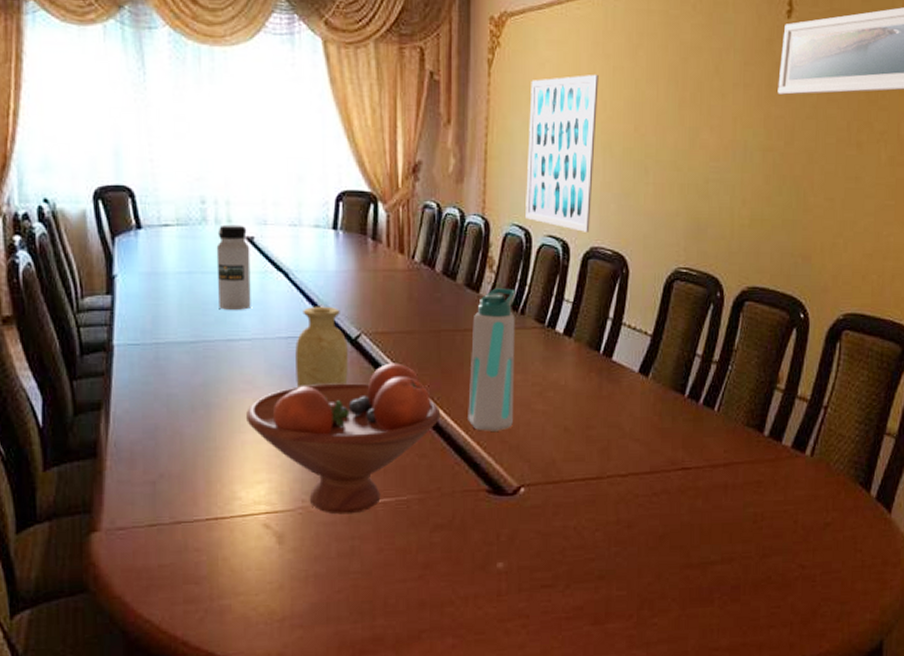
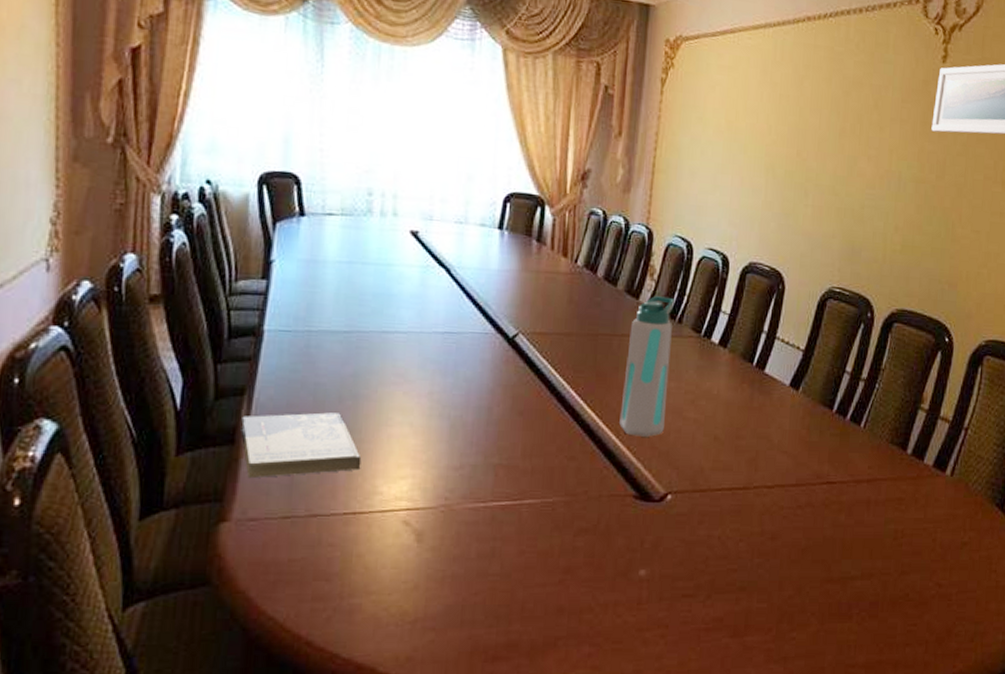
book: none [101,422,219,490] -> present [241,412,362,479]
water bottle: present [216,224,251,310] -> none [376,217,414,303]
fruit bowl: present [246,363,441,515] -> none [395,363,593,514]
vase: present [295,306,348,388] -> none [449,303,505,384]
wall art: present [526,74,599,232] -> none [688,100,766,248]

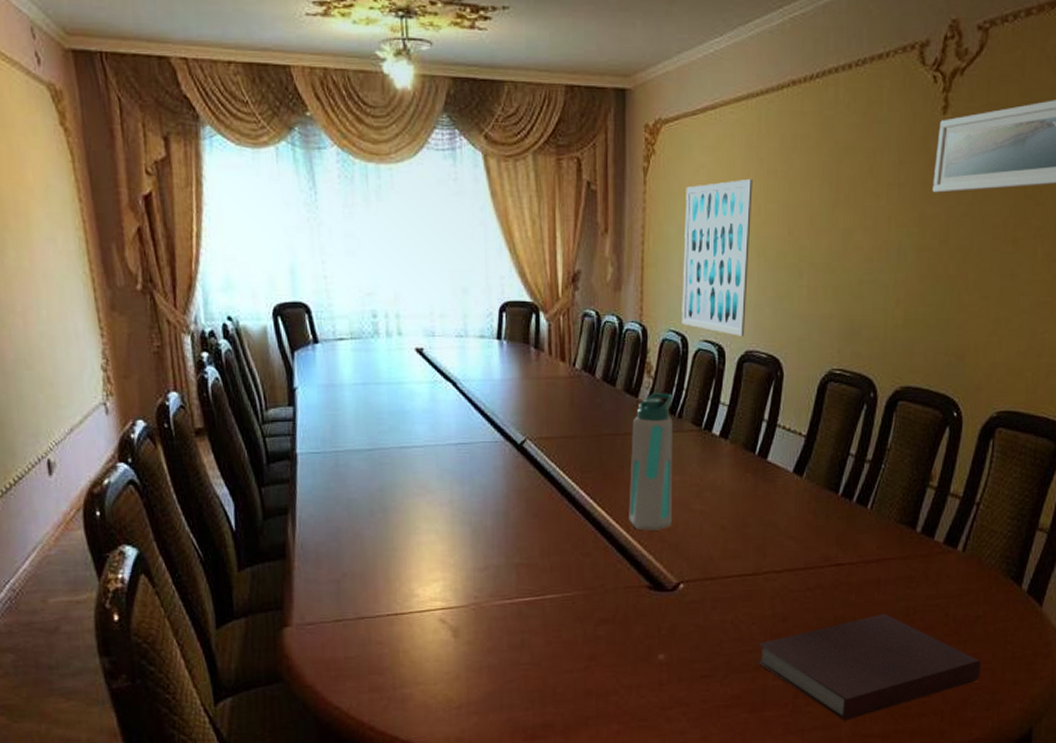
book: present [241,412,362,479] -> none [289,525,397,588]
wall art: none [688,100,766,248] -> present [682,178,753,336]
notebook: none [743,536,966,649] -> present [758,613,981,721]

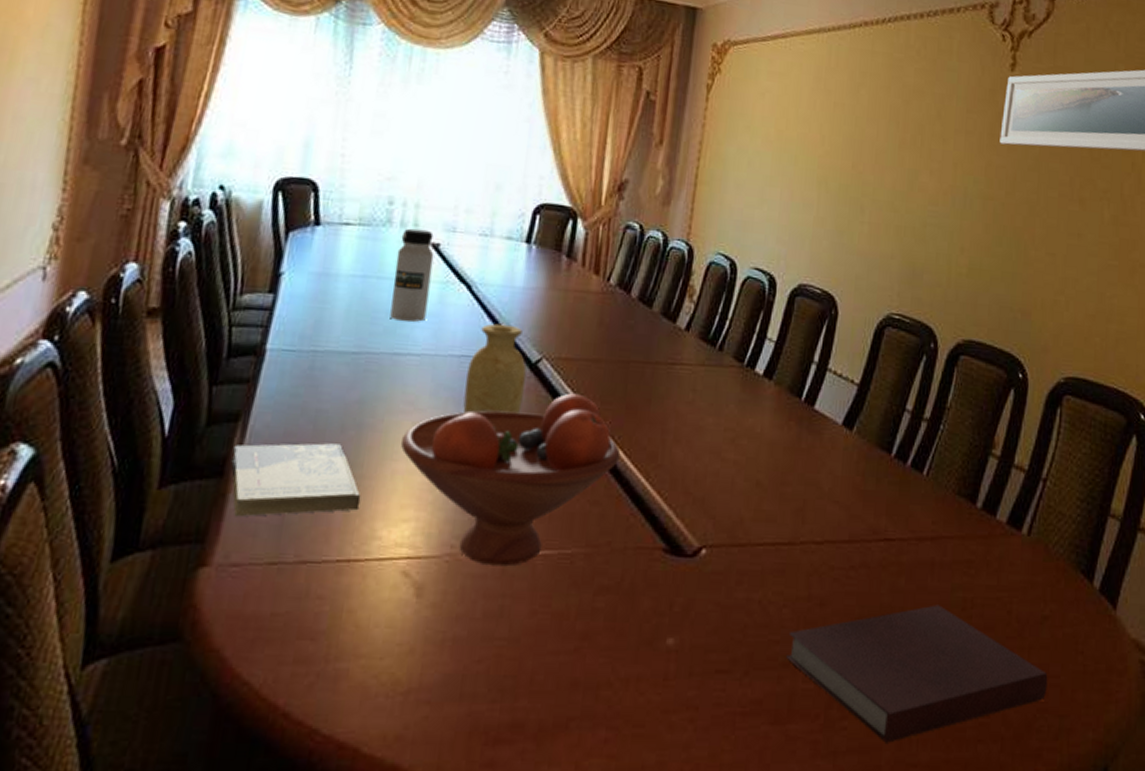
book: none [289,525,397,588] -> present [231,443,361,517]
water bottle: none [388,337,422,419] -> present [390,228,434,322]
fruit bowl: none [421,466,603,610] -> present [401,393,621,567]
vase: none [465,413,515,491] -> present [463,323,527,414]
water bottle: present [629,393,674,531] -> none [650,320,716,480]
wall art: present [682,178,753,336] -> none [732,108,819,268]

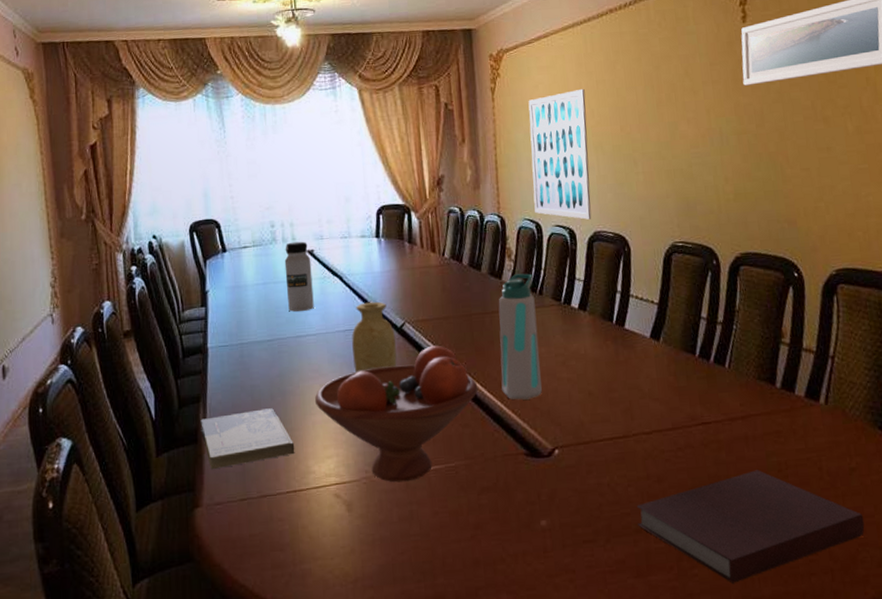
water bottle: none [650,320,716,480] -> present [498,273,542,400]
wall art: none [732,108,819,268] -> present [528,88,592,220]

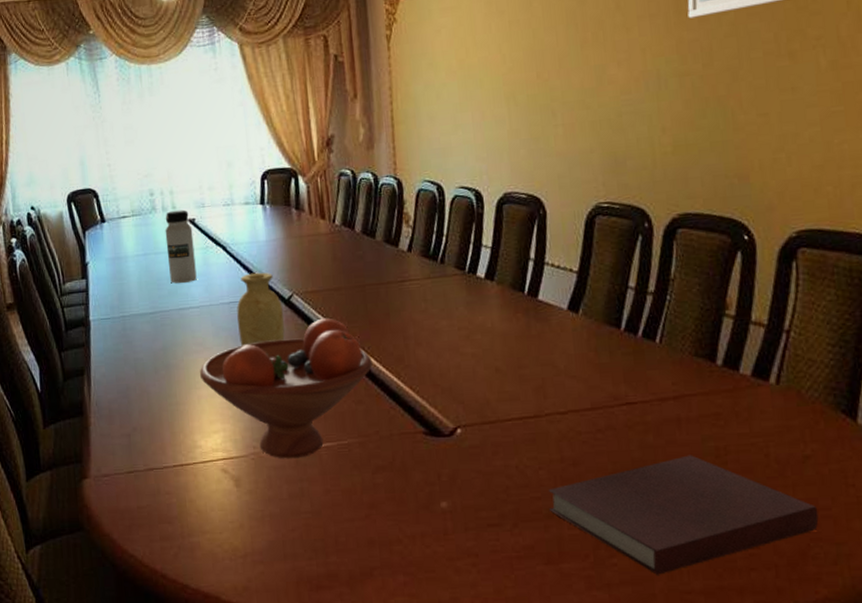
book: present [200,408,295,470] -> none [85,382,181,442]
water bottle: present [498,273,542,400] -> none [395,240,443,376]
wall art: present [528,88,592,220] -> none [429,31,501,180]

